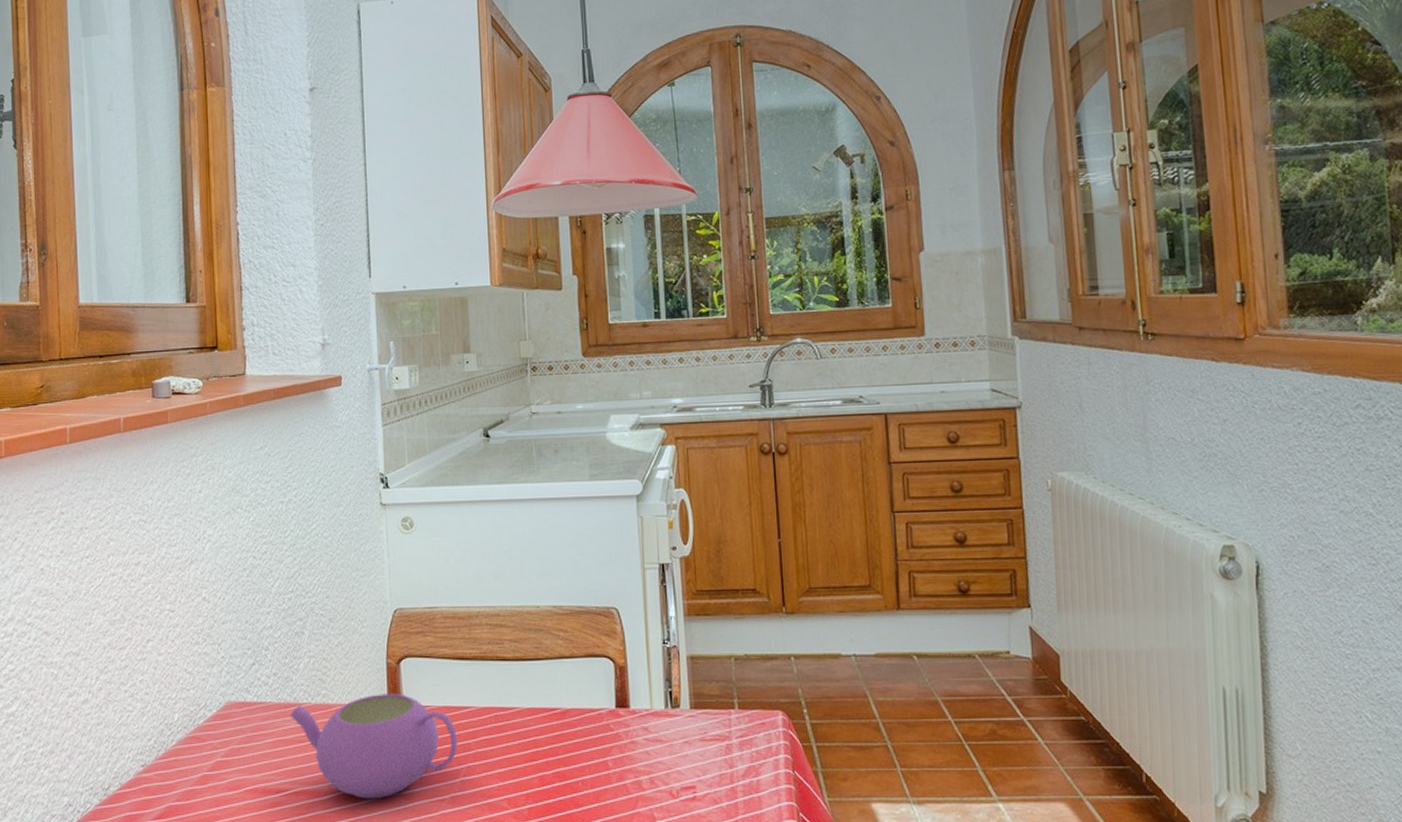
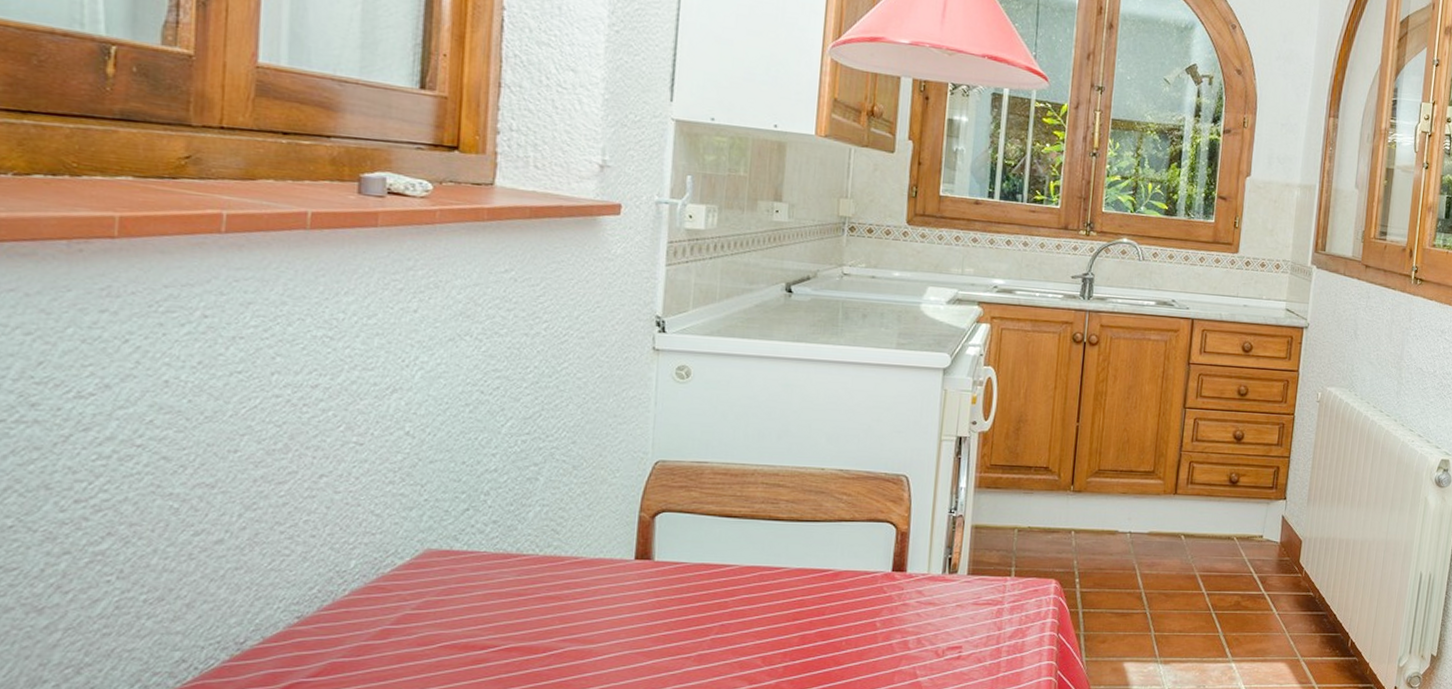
teapot: present [290,694,458,799] -> none [509,548,714,657]

